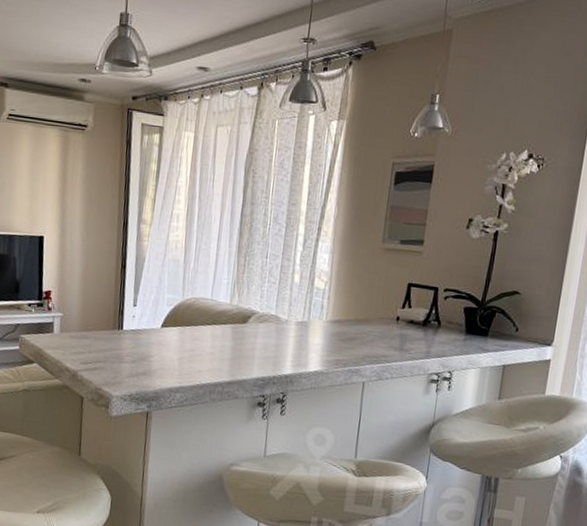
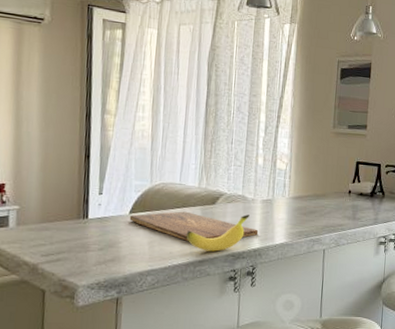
cutting board: none [161,328,291,362] -> present [129,211,259,241]
banana: none [215,337,282,374] -> present [186,215,249,252]

